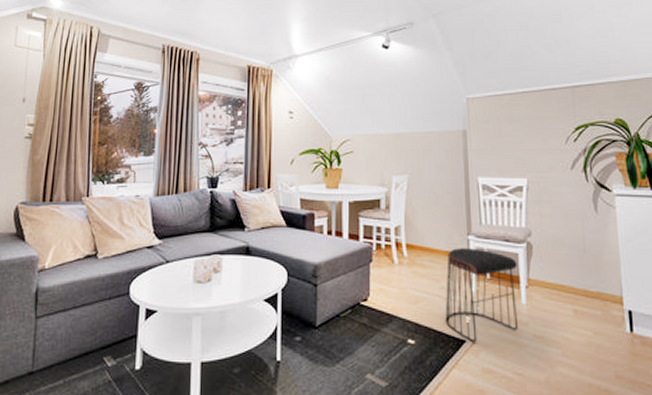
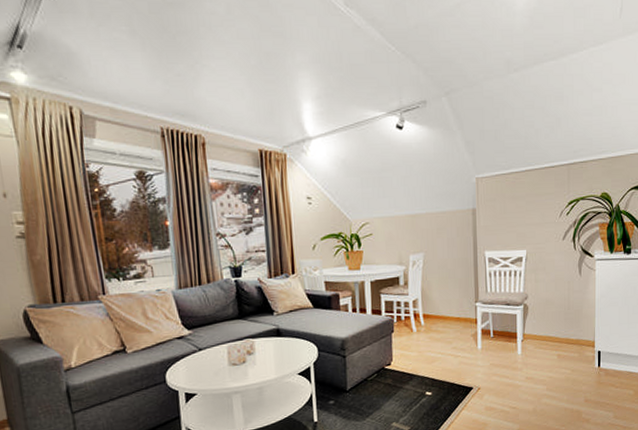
stool: present [445,248,519,343] -> none [456,313,515,389]

